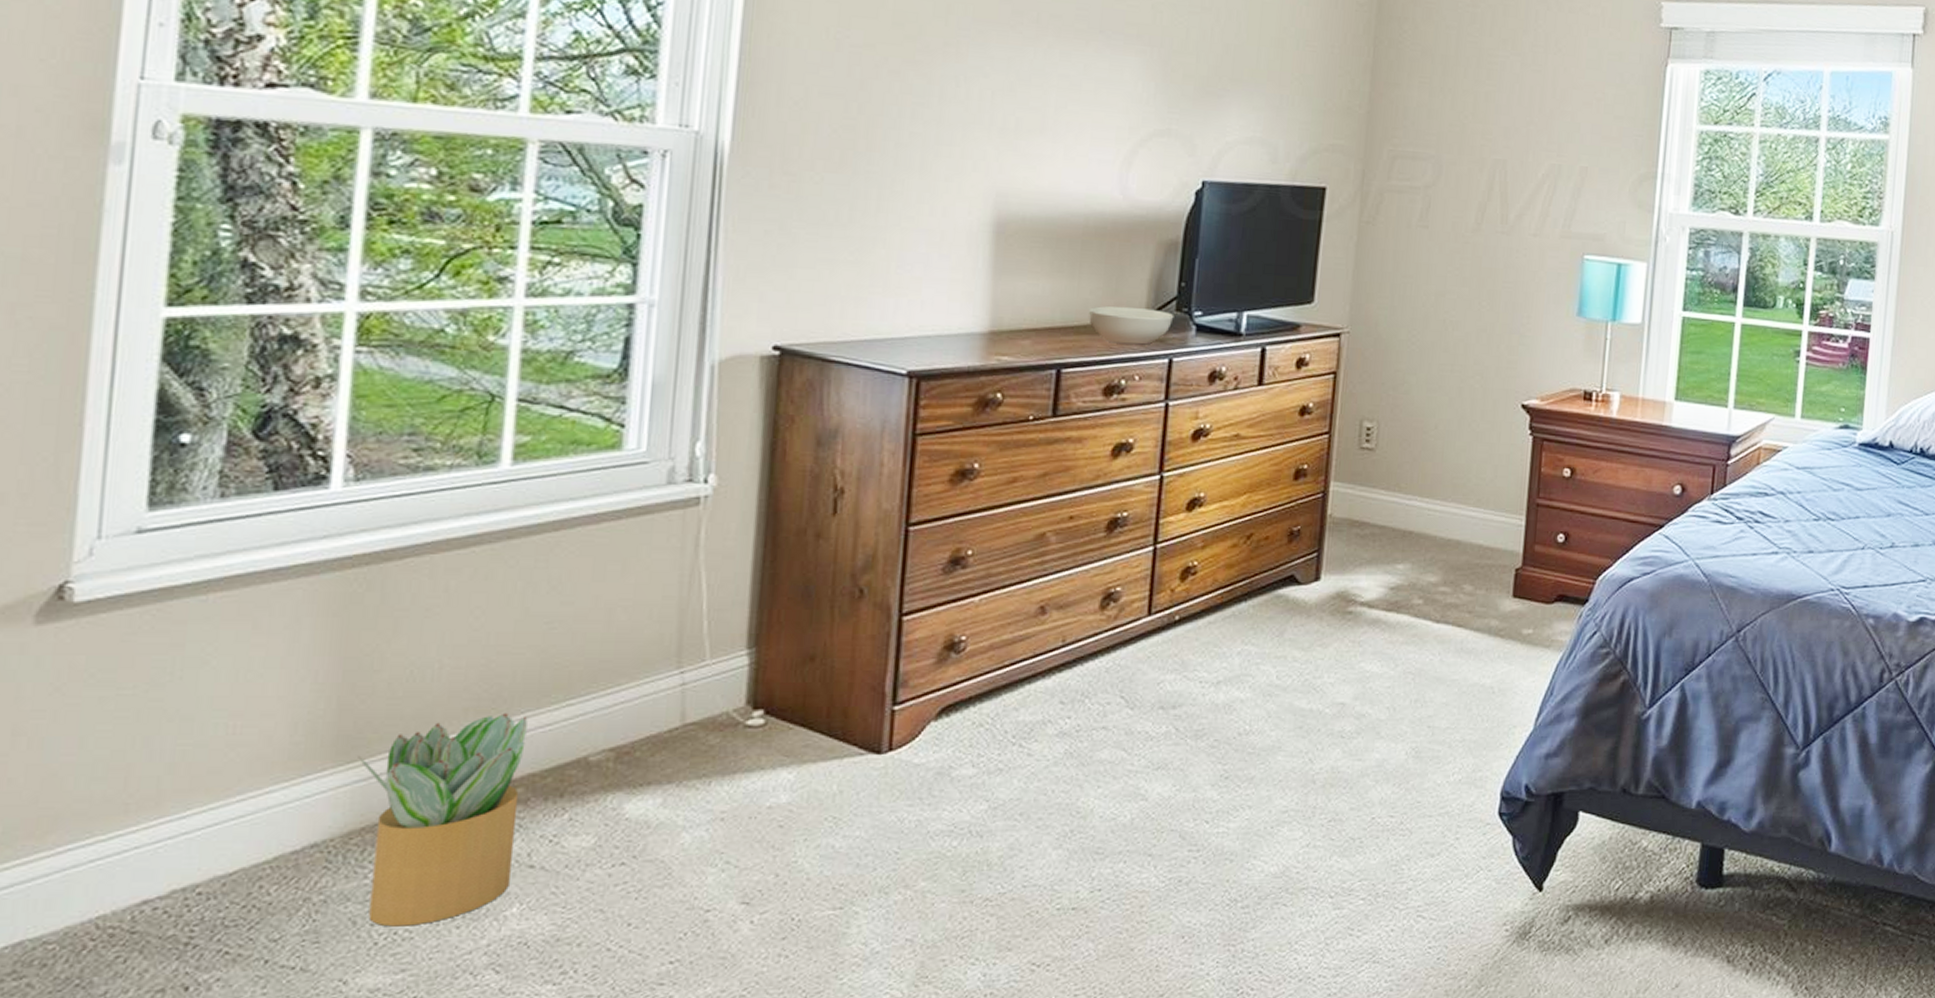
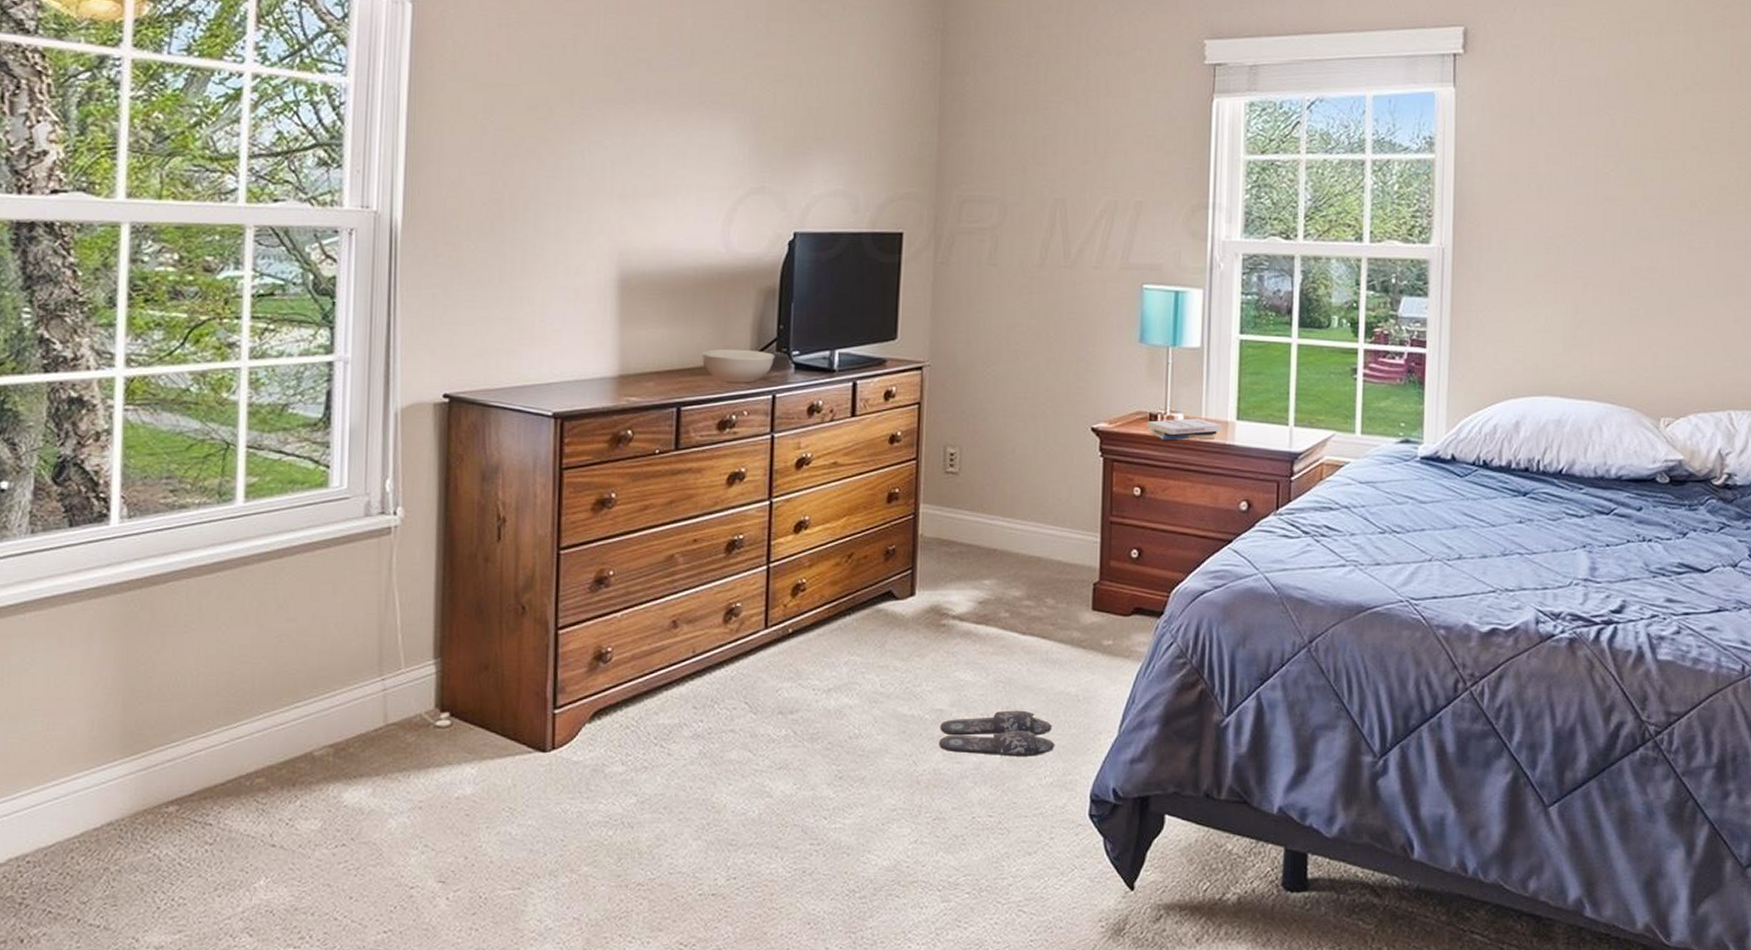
potted plant: present [358,713,528,927] -> none [139,713,265,894]
slippers: none [1339,703,1465,753] -> present [939,710,1054,757]
books: none [1580,397,1661,420] -> present [1147,418,1224,440]

